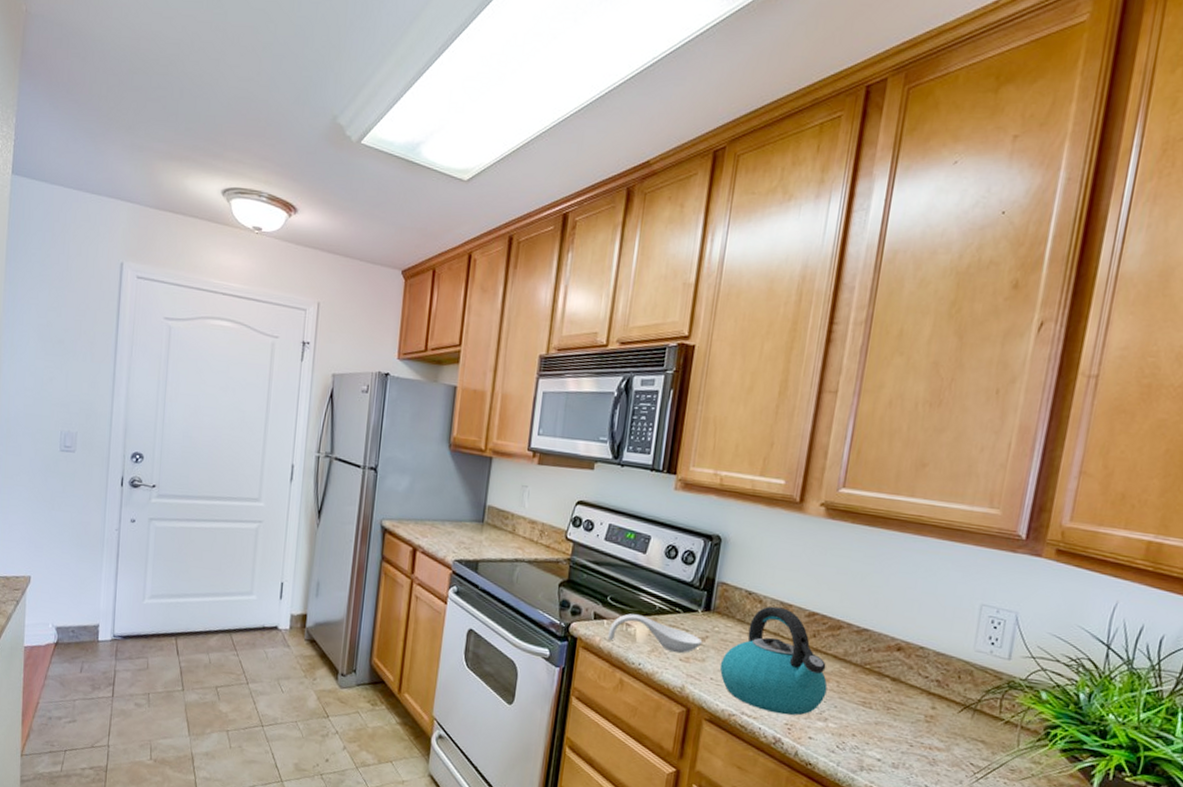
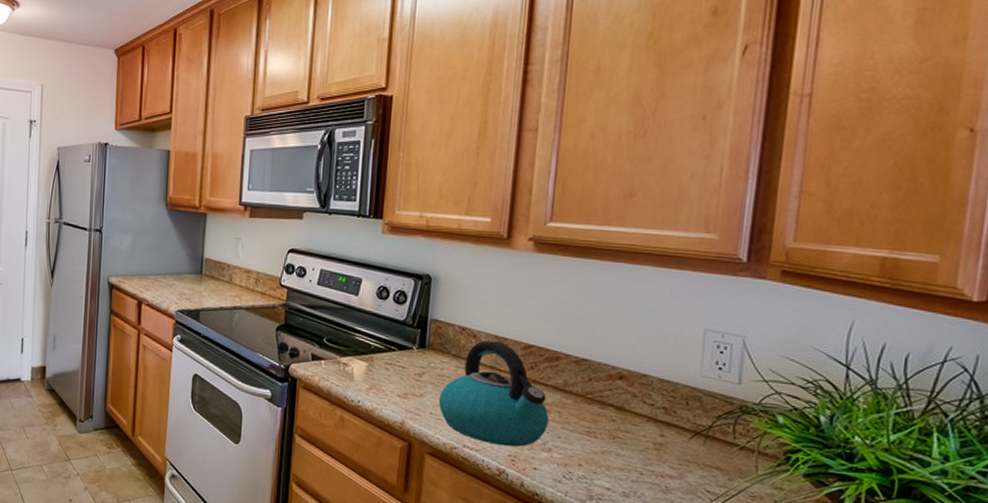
spoon rest: present [608,613,703,654] -> none [327,353,420,390]

